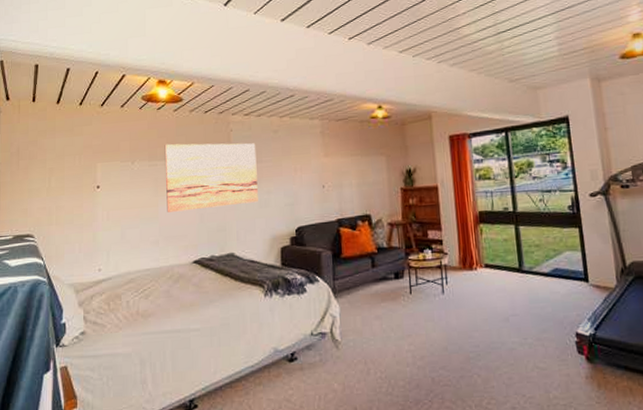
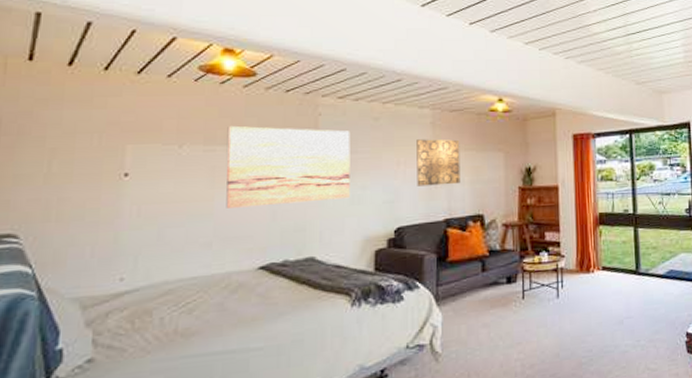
wall art: none [309,146,349,190] -> present [417,139,461,186]

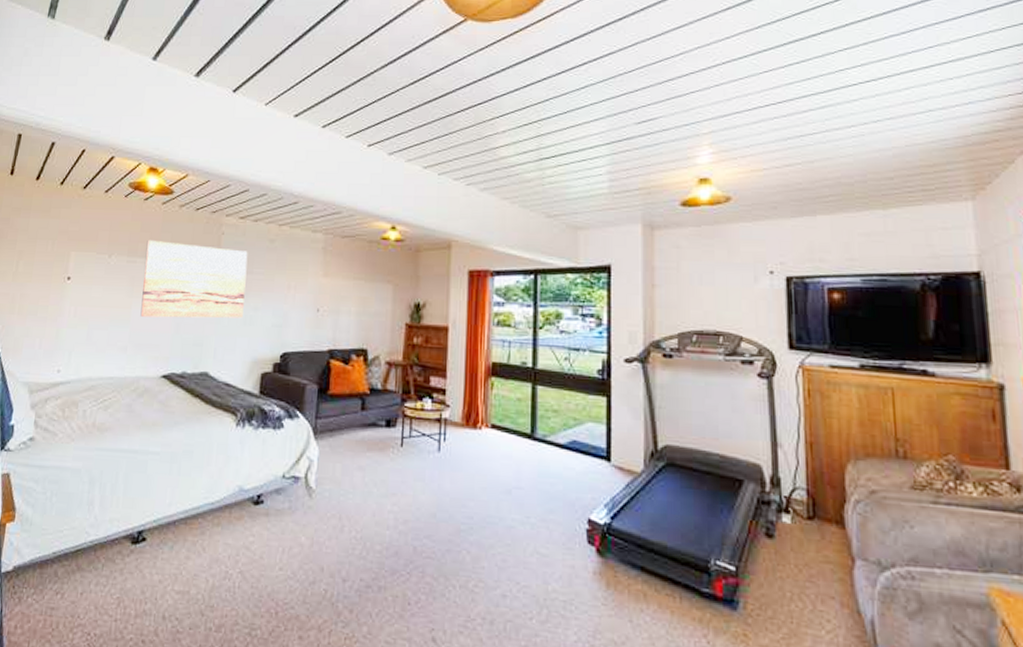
wall art: present [417,139,461,186] -> none [304,264,349,315]

